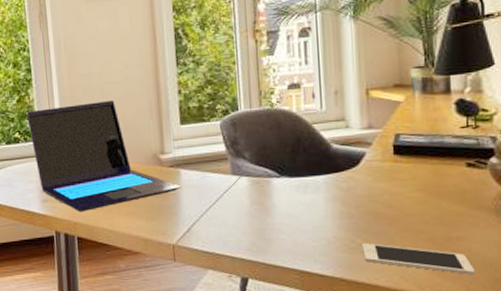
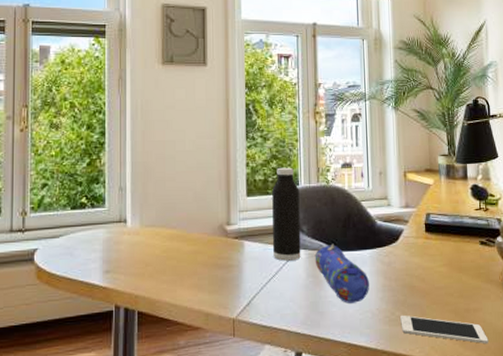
laptop: present [26,101,182,212] -> none [96,169,245,285]
water bottle: none [208,92,244,189] -> present [272,167,301,261]
pencil case: none [259,169,324,231] -> present [314,243,369,303]

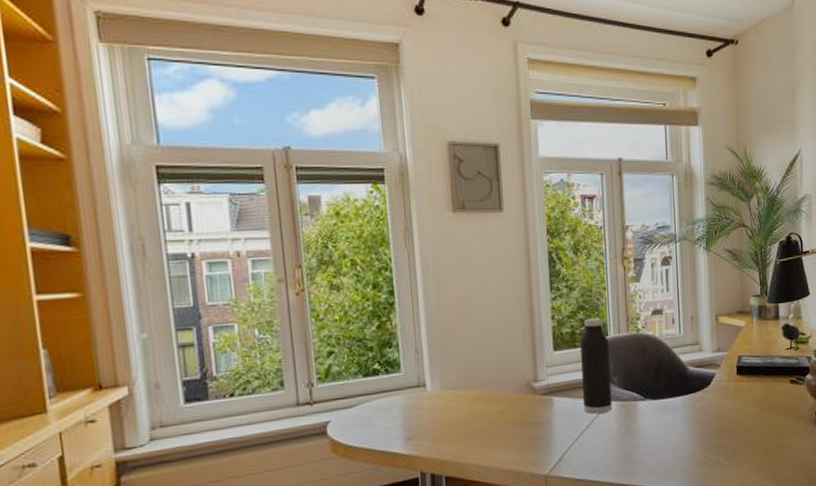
pencil case: present [314,243,369,303] -> none [626,393,682,451]
cell phone: present [400,315,489,344] -> none [712,457,796,478]

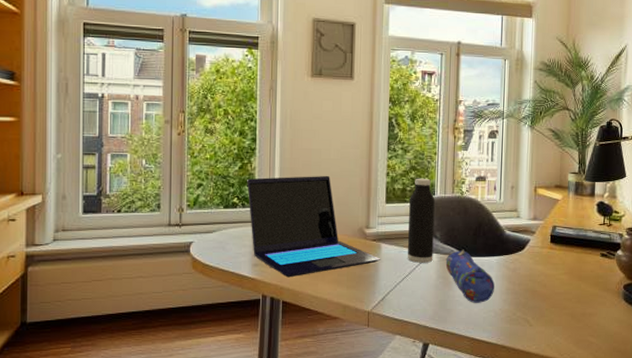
laptop: none [388,326,554,449] -> present [247,176,381,278]
pencil case: none [626,393,682,451] -> present [445,249,494,303]

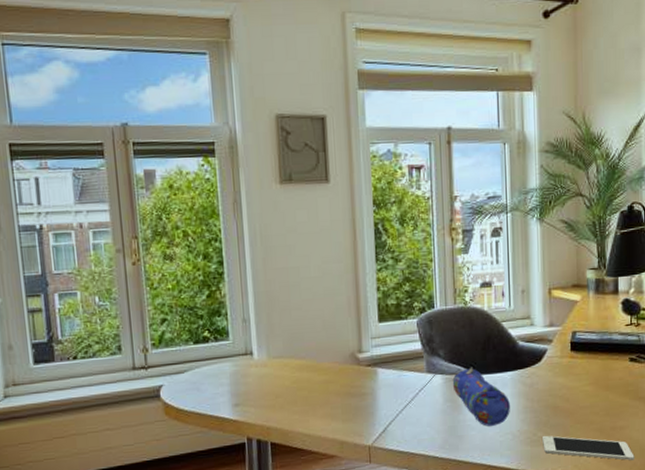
laptop: present [247,176,381,278] -> none [217,297,379,416]
water bottle: present [407,178,435,263] -> none [406,289,438,387]
cell phone: none [521,315,600,345] -> present [543,435,635,461]

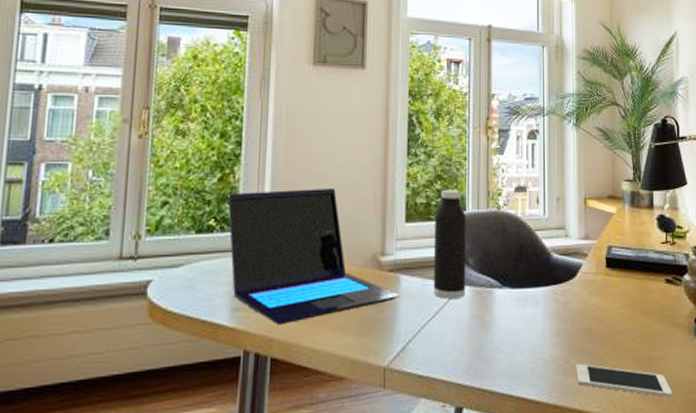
laptop: none [217,297,379,416] -> present [227,189,400,325]
water bottle: none [406,289,438,387] -> present [433,189,466,299]
pencil case: present [452,367,510,426] -> none [481,279,542,350]

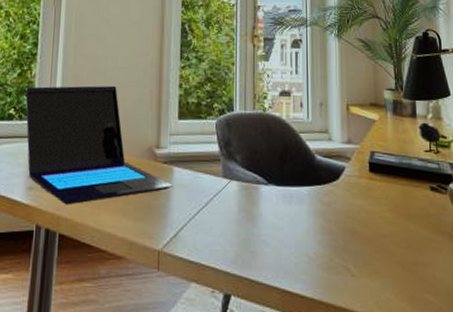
water bottle: present [433,189,466,299] -> none [203,91,234,192]
cell phone: present [576,363,673,398] -> none [340,262,440,305]

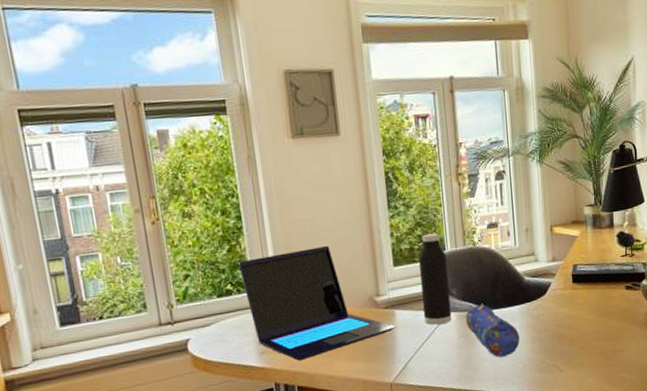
water bottle: none [203,91,234,192] -> present [419,233,452,325]
pencil case: none [248,176,306,245] -> present [465,303,520,358]

